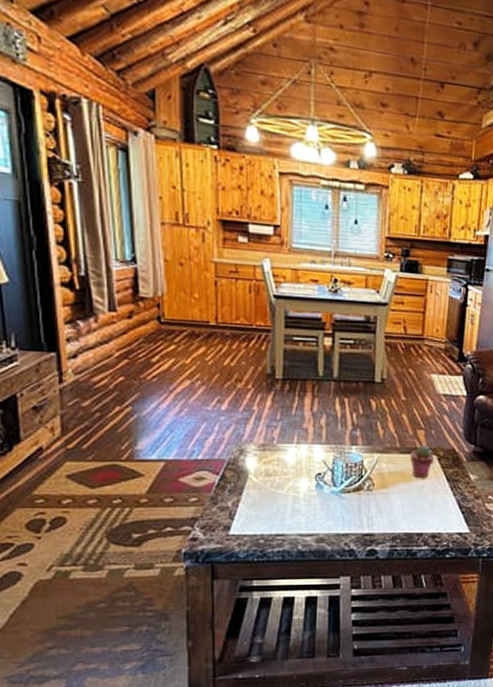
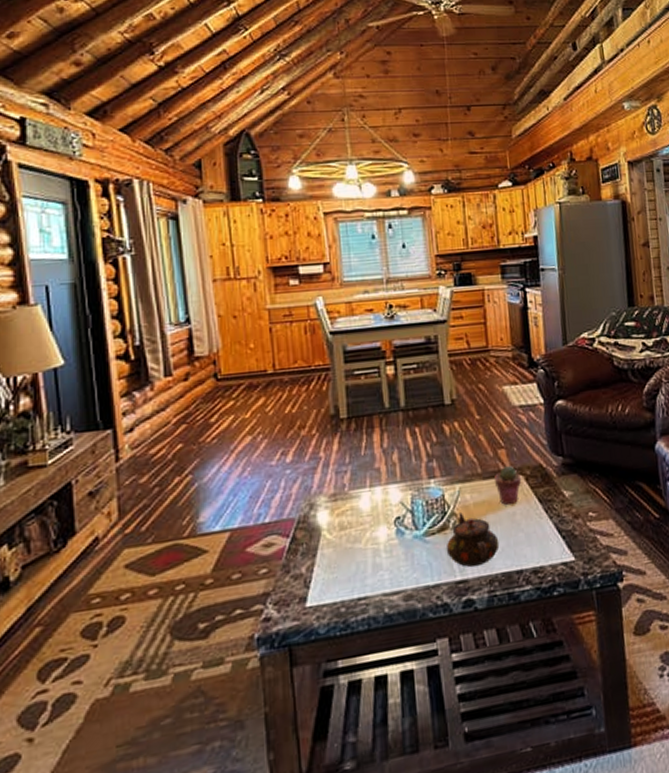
teapot: none [358,478,406,525] -> present [446,512,500,567]

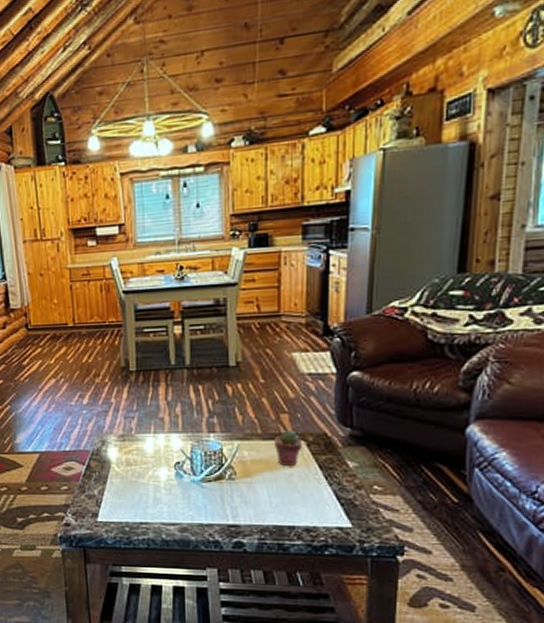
teapot: present [446,512,500,567] -> none [220,467,274,516]

